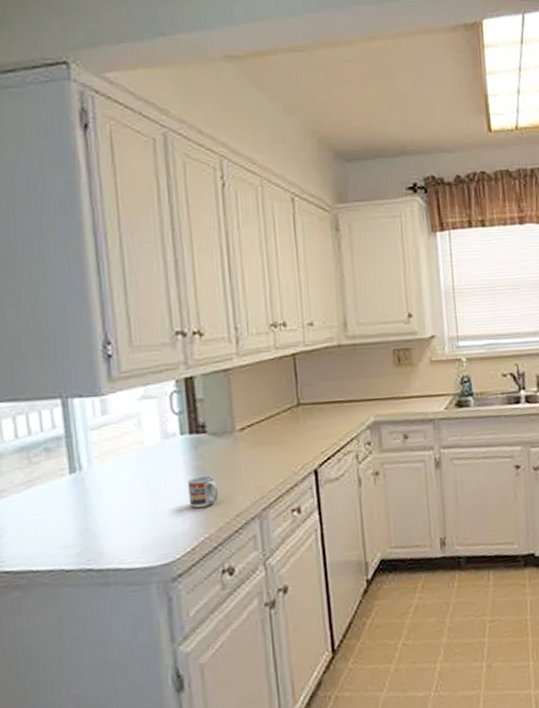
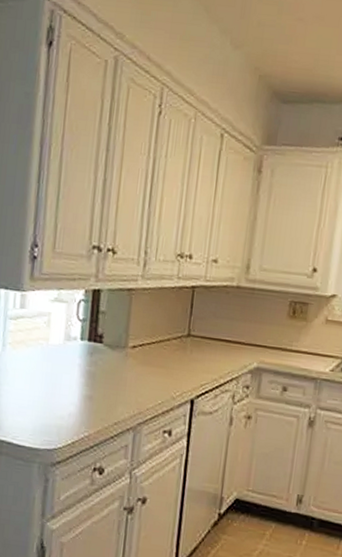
cup: present [188,475,219,508] -> none [77,380,104,409]

